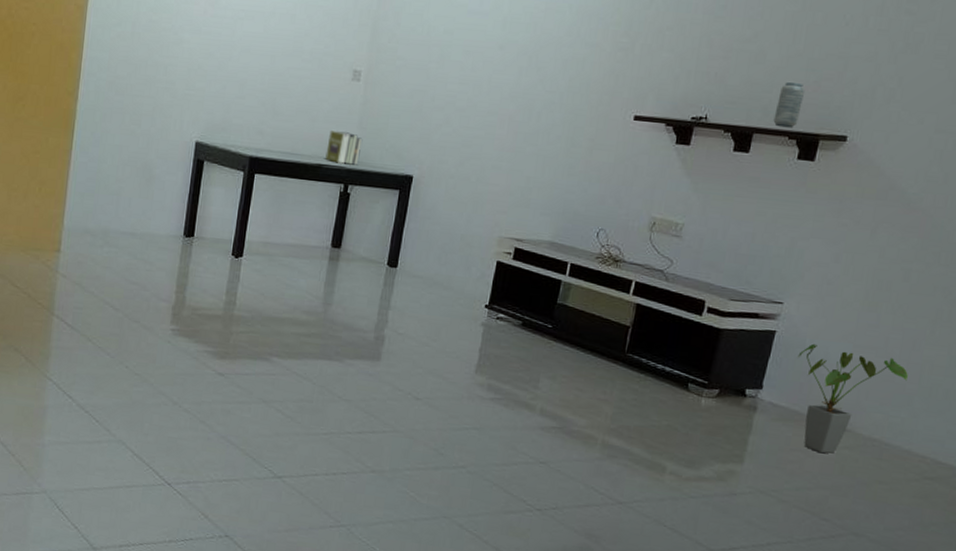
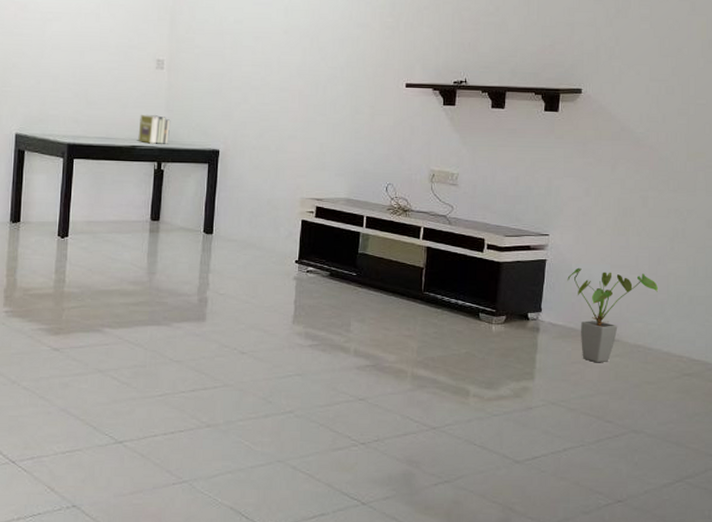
vase: present [773,82,806,128] -> none [521,47,544,85]

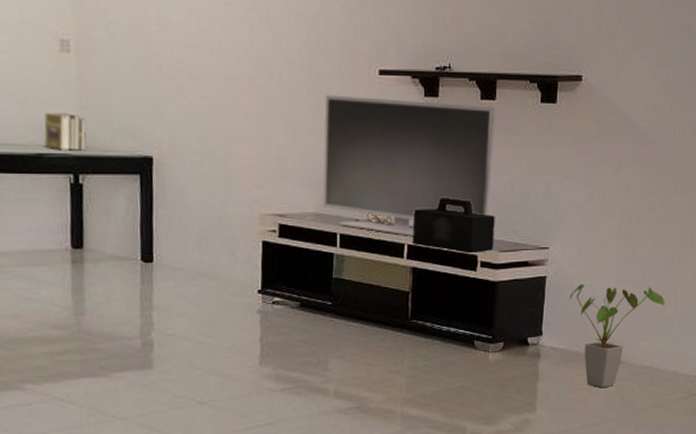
television: none [353,103,504,222] -> present [322,95,495,238]
speaker: none [428,189,501,236] -> present [412,198,495,252]

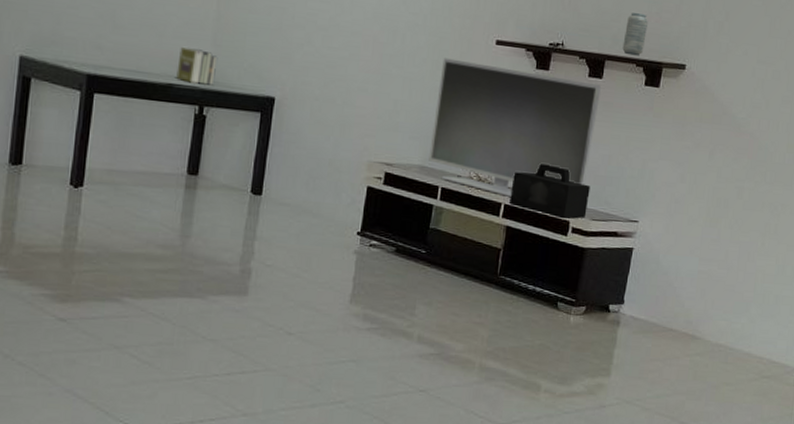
vase: none [513,25,538,72] -> present [622,13,649,56]
house plant: present [569,284,665,388] -> none [653,259,745,362]

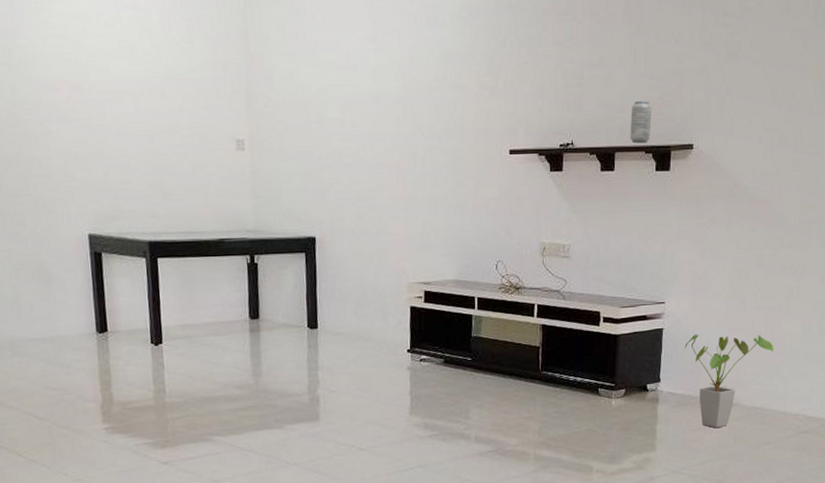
books: present [176,47,218,85] -> none [225,203,260,235]
television: present [429,58,601,198] -> none [461,174,614,298]
speaker: present [509,163,590,219] -> none [541,261,616,310]
house plant: none [653,259,745,362] -> present [685,334,774,429]

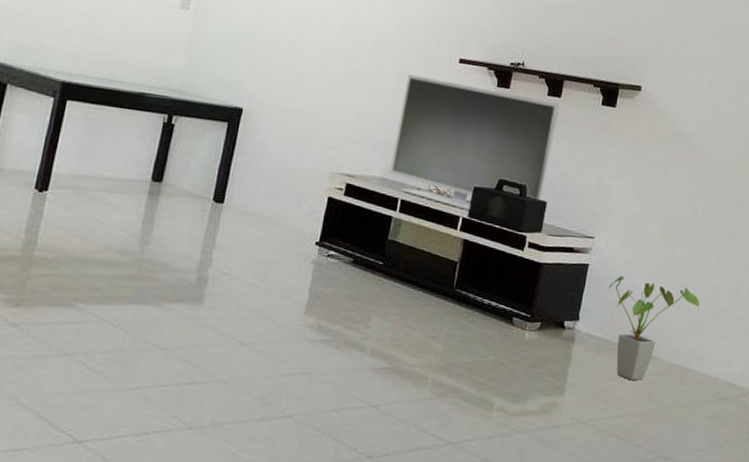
television: none [461,174,614,298] -> present [390,74,560,212]
speaker: none [541,261,616,310] -> present [468,178,548,234]
vase: present [630,101,653,144] -> none [580,36,606,77]

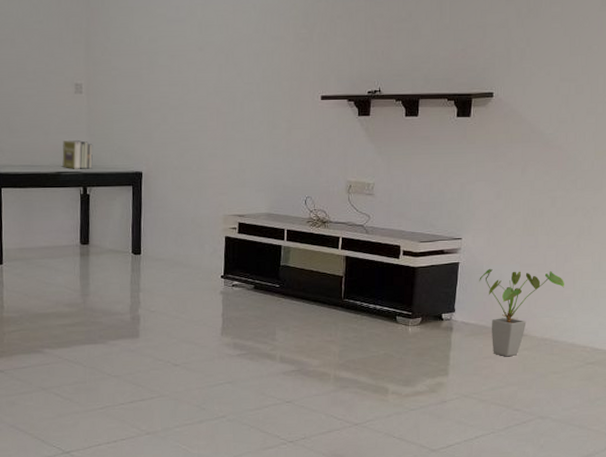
books: none [148,58,190,95] -> present [62,140,93,169]
television: present [390,74,560,212] -> none [274,118,417,232]
speaker: present [468,178,548,234] -> none [346,198,416,243]

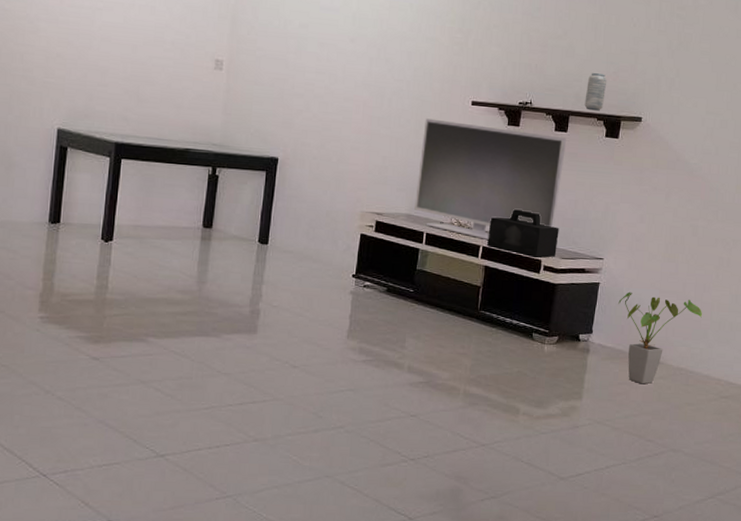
books: present [62,140,93,169] -> none [192,117,228,149]
television: none [274,118,417,232] -> present [414,118,566,241]
speaker: none [346,198,416,243] -> present [487,209,559,258]
vase: none [434,52,456,91] -> present [584,73,608,111]

